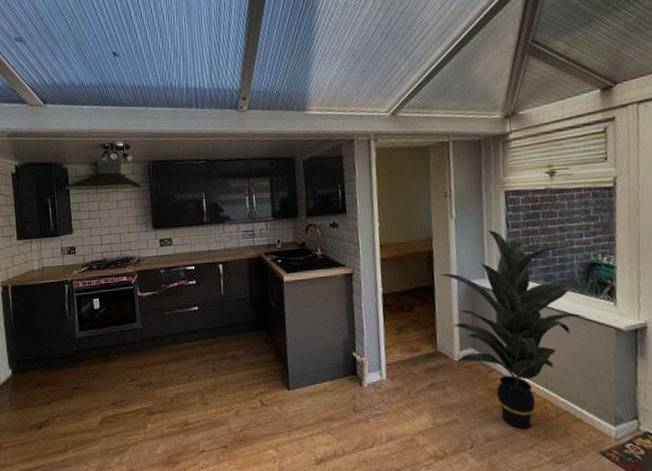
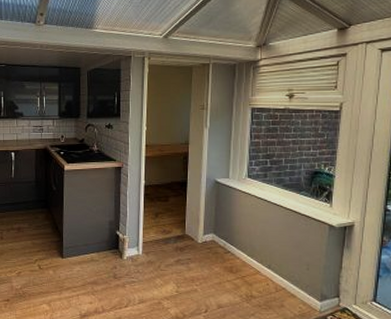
indoor plant: present [440,230,589,430] -> none [193,139,311,301]

